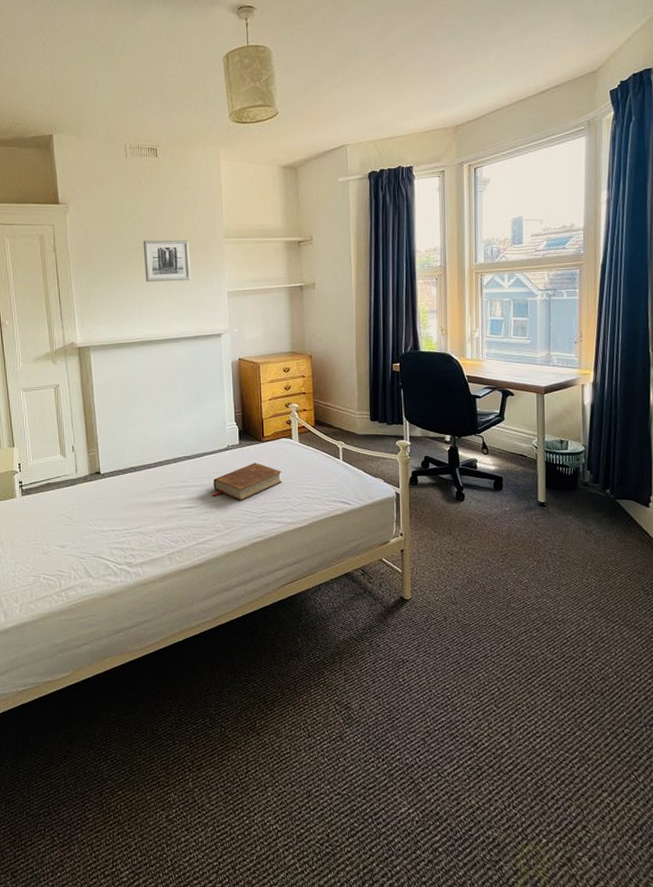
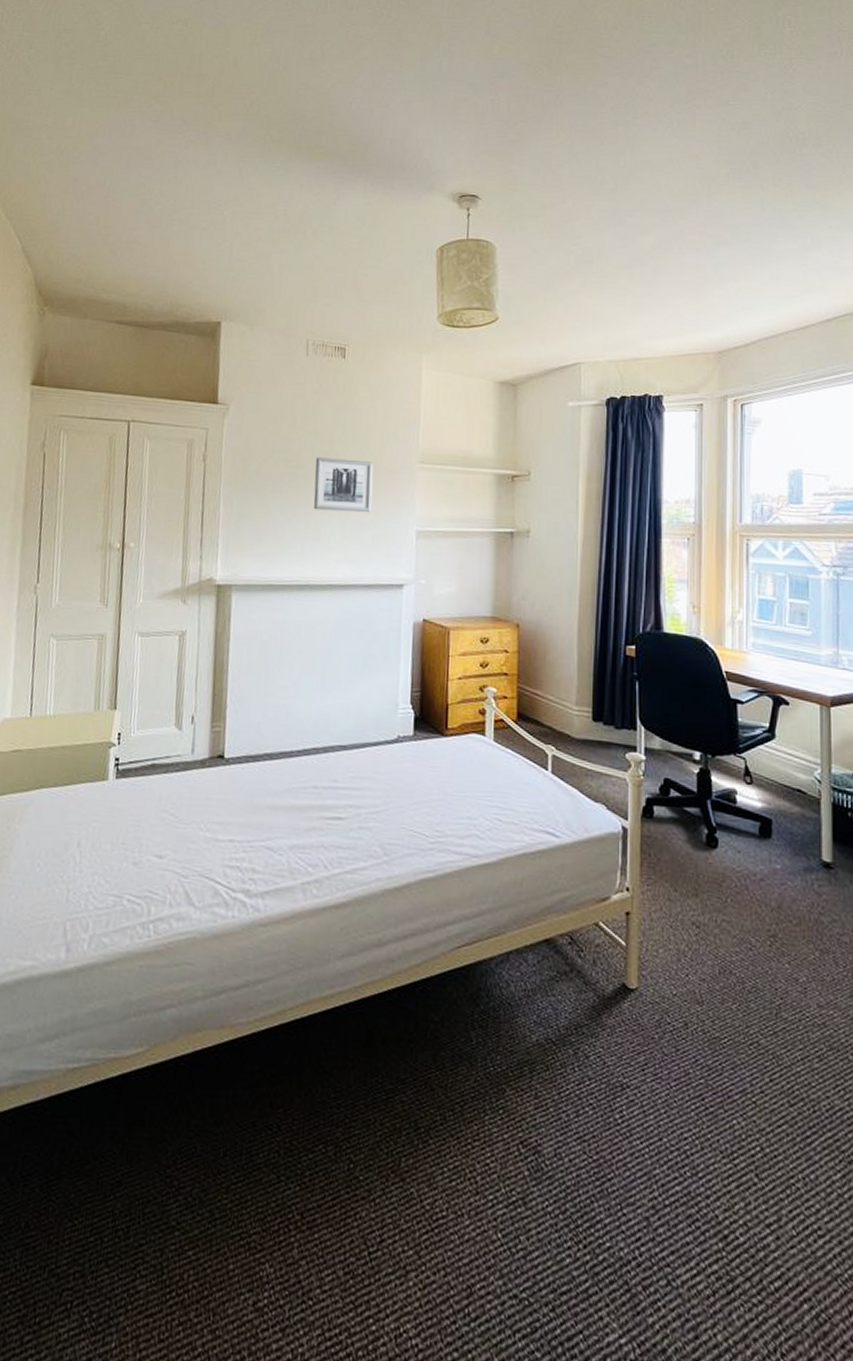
book: present [211,462,282,501] -> none [369,763,468,816]

